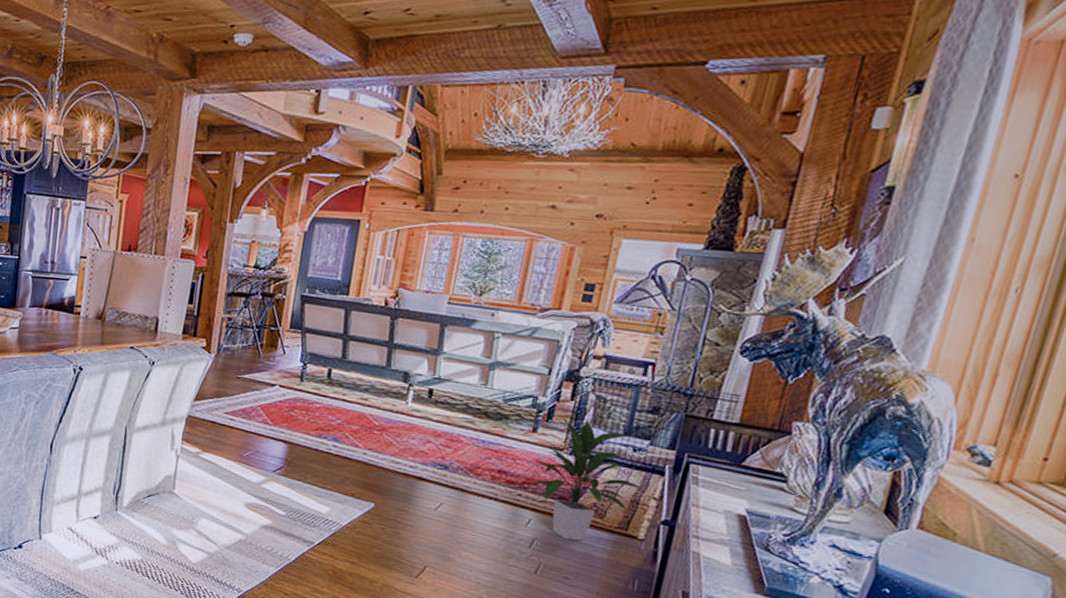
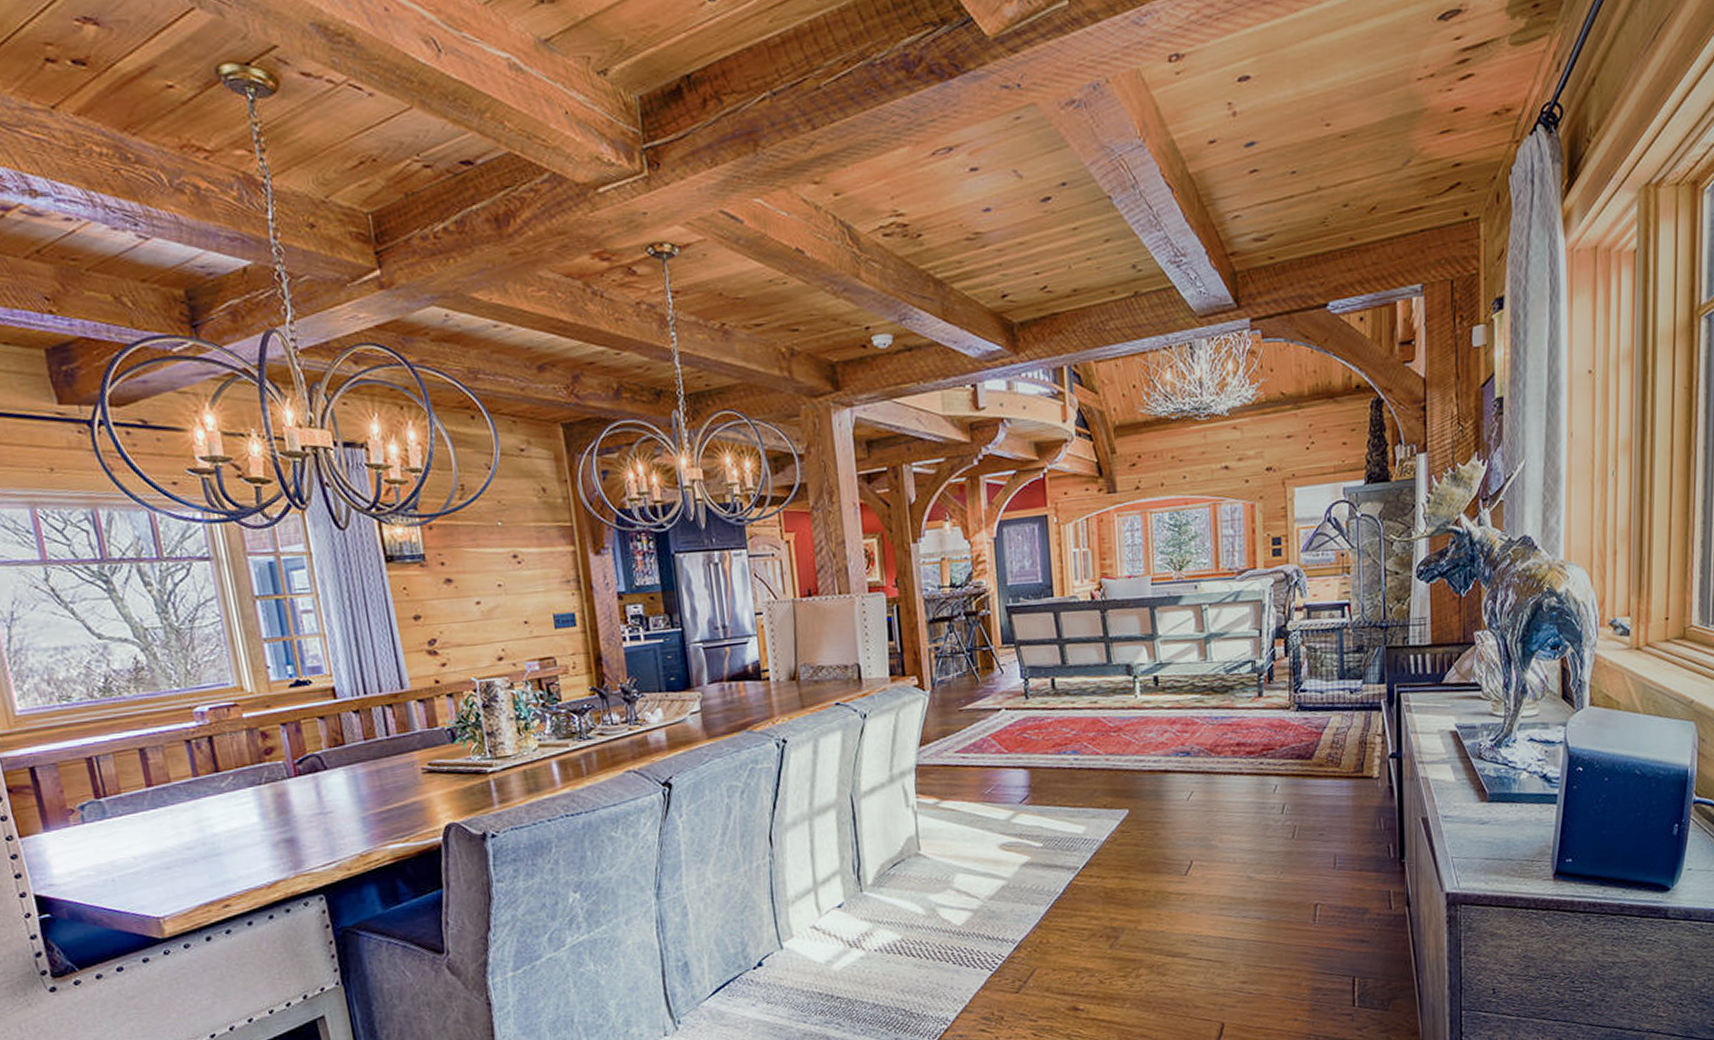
indoor plant: present [527,417,646,541] -> none [1265,673,1369,797]

